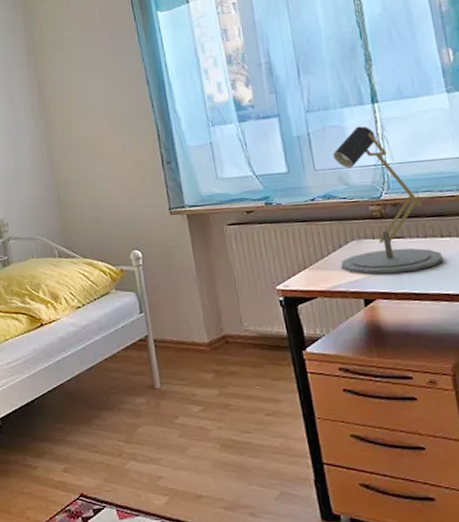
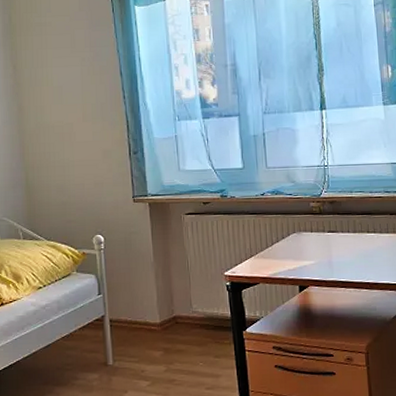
desk lamp: present [332,126,444,275] -> none [282,130,368,264]

